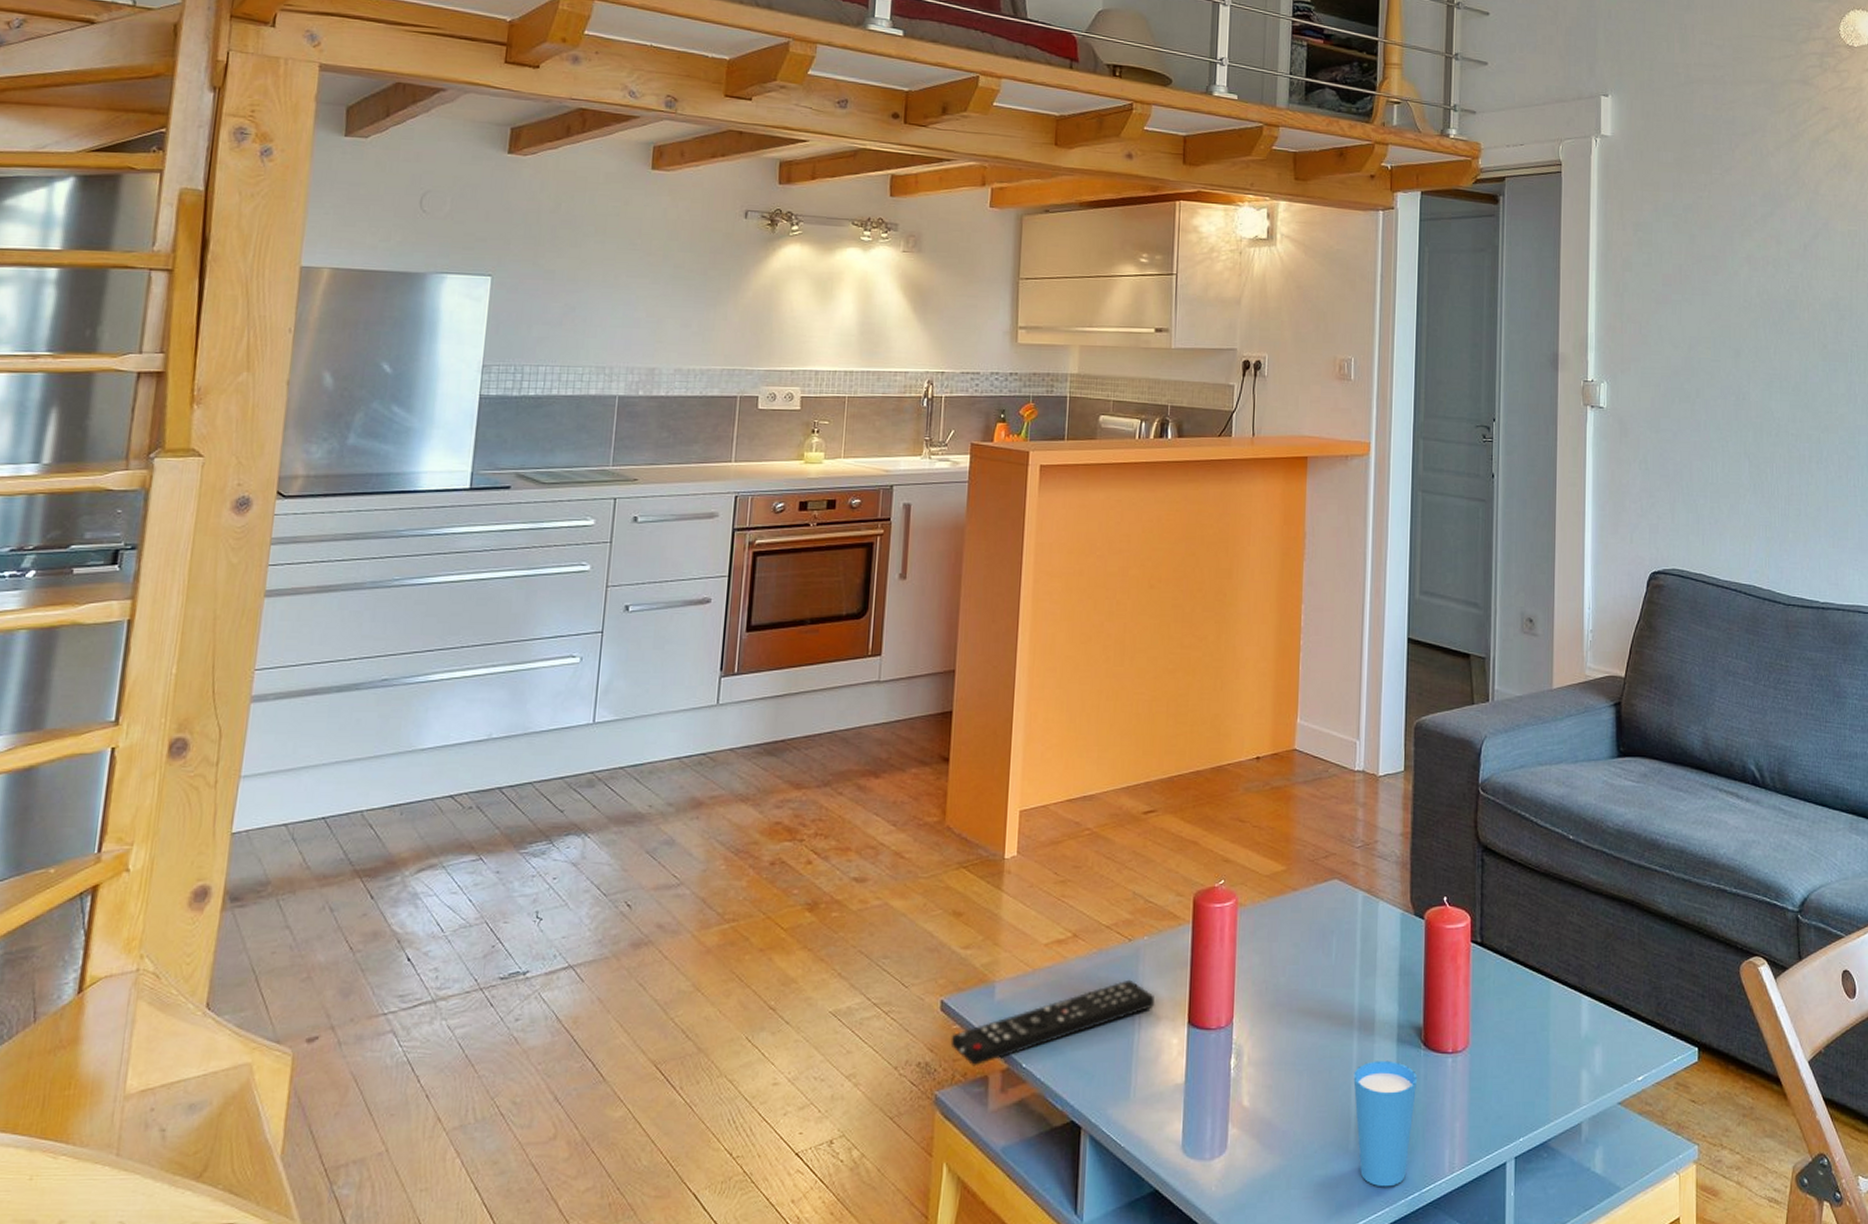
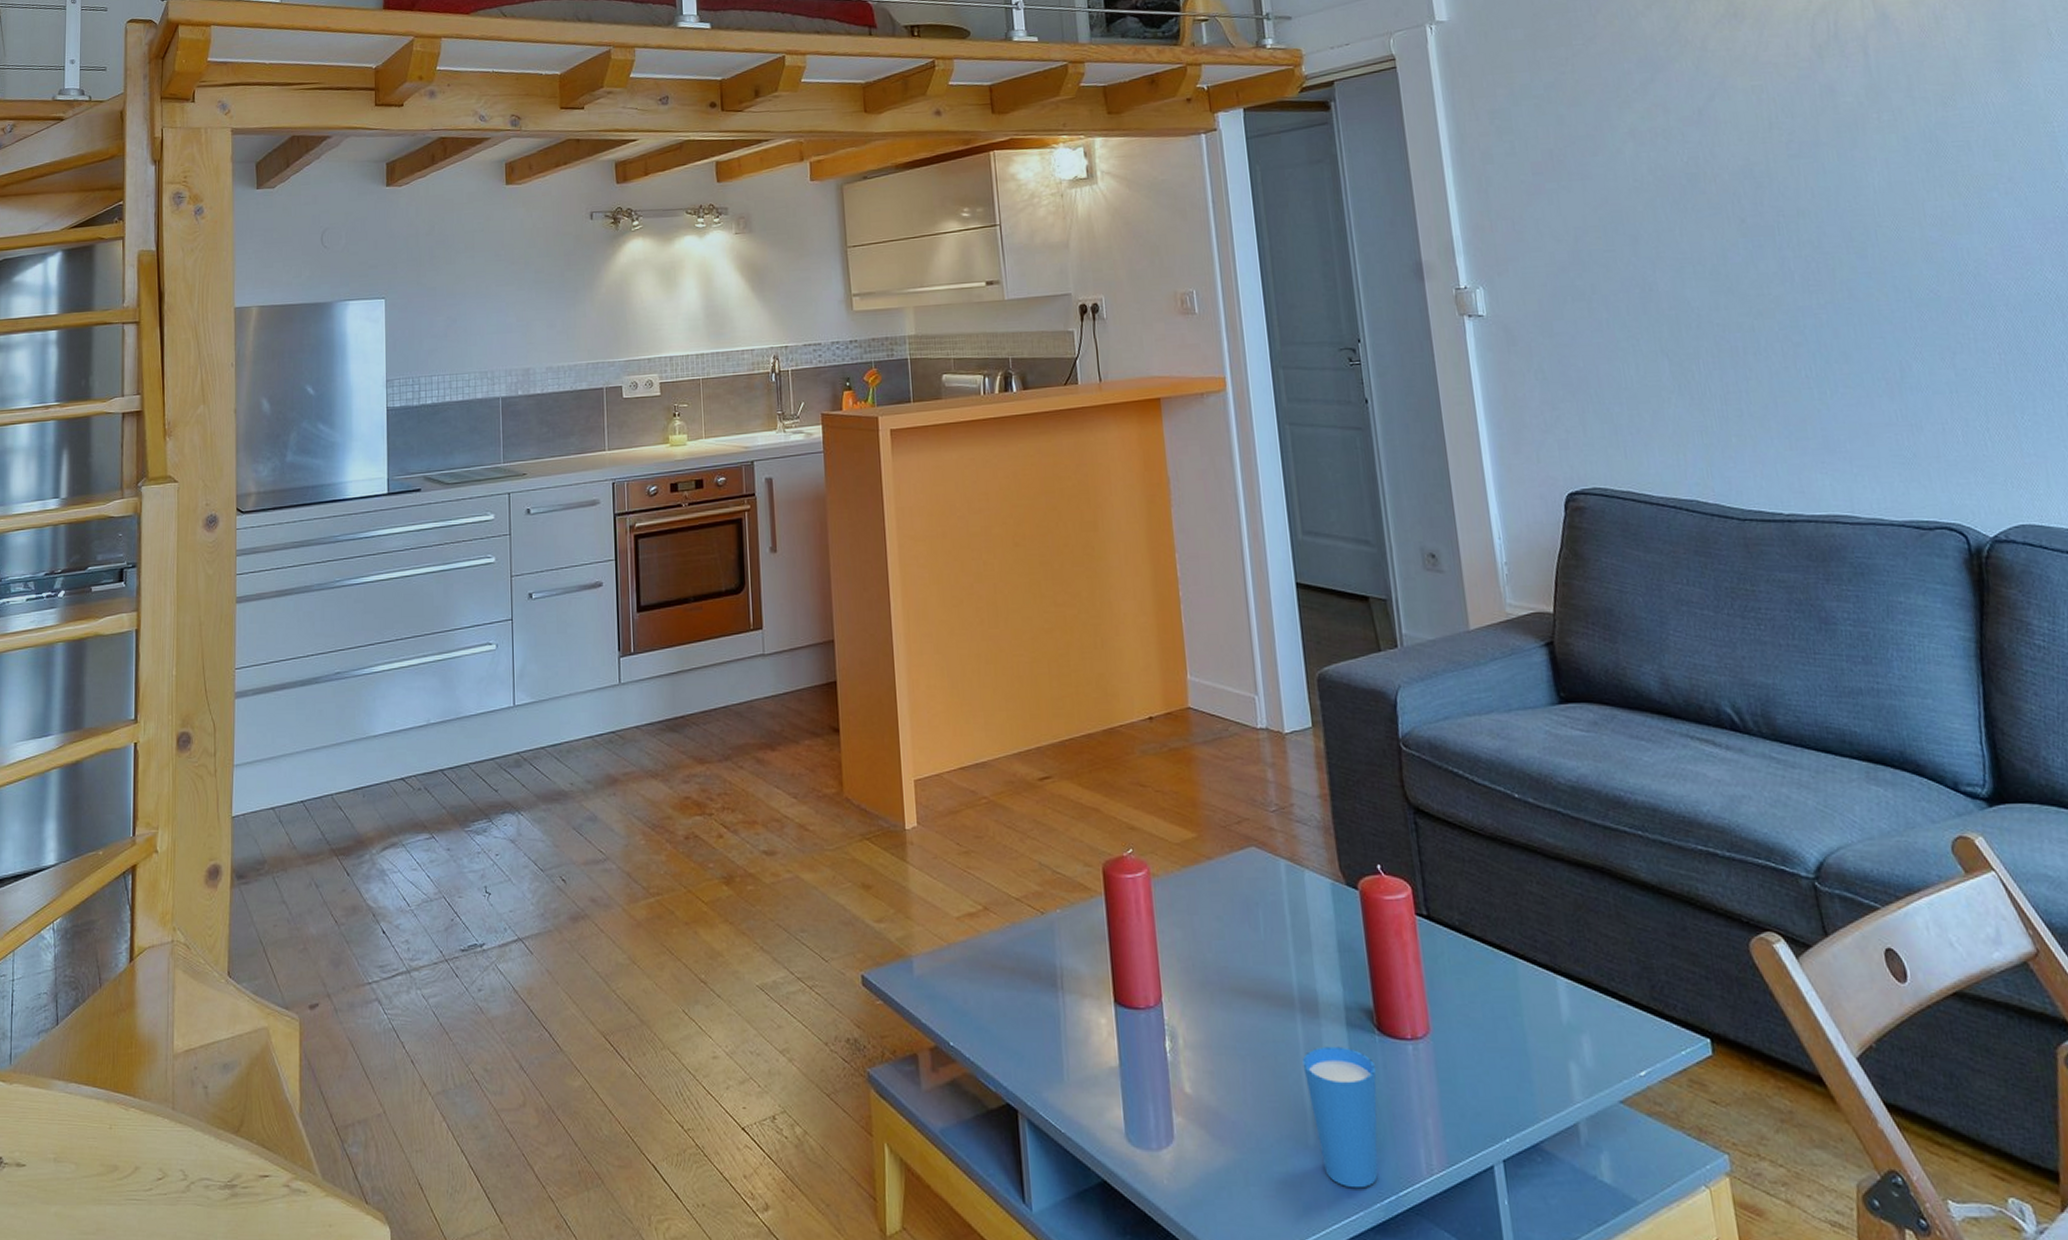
remote control: present [950,979,1154,1067] -> none [875,954,1076,1044]

